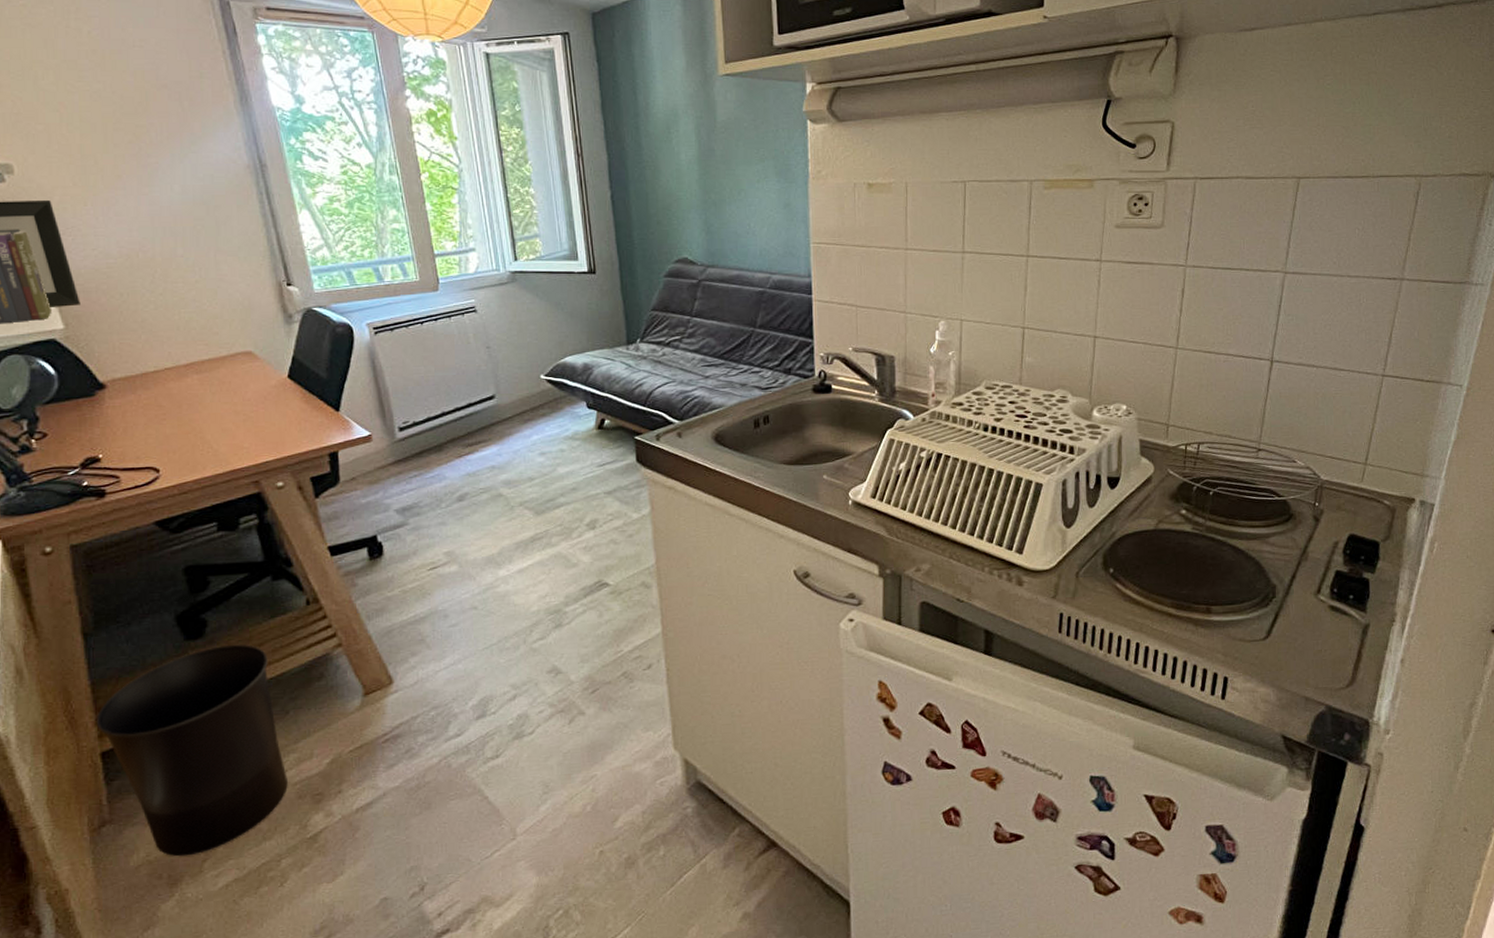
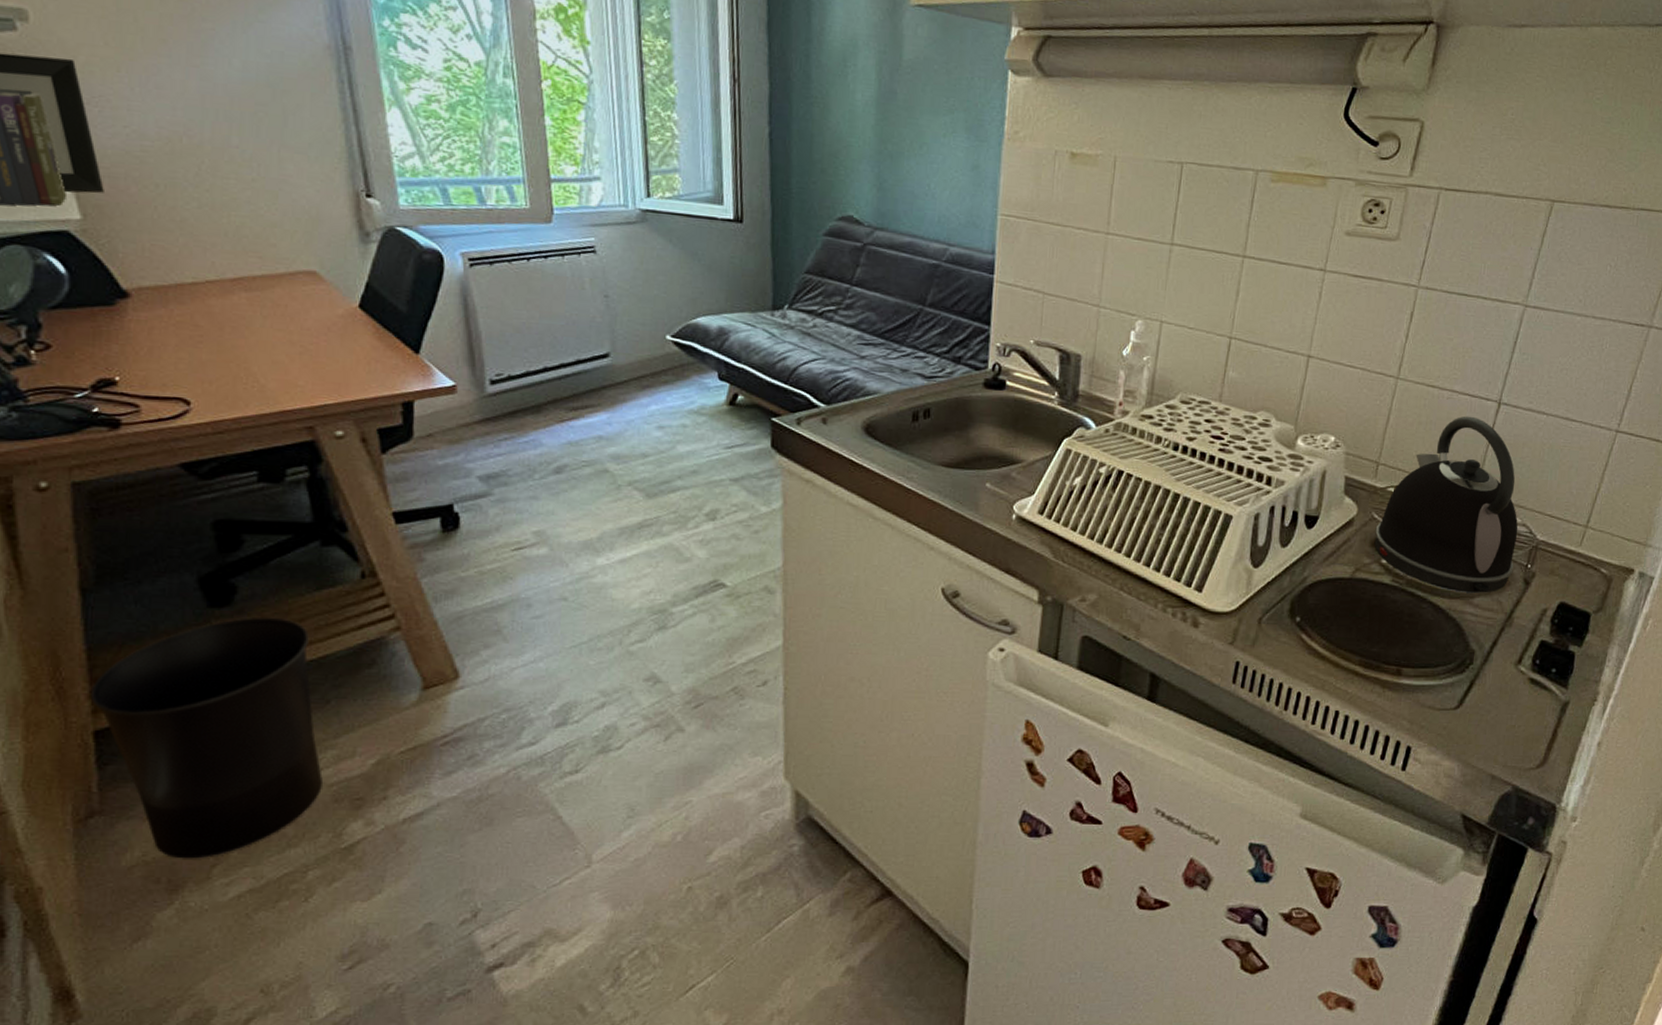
kettle: none [1172,375,1304,534] -> present [1374,416,1518,593]

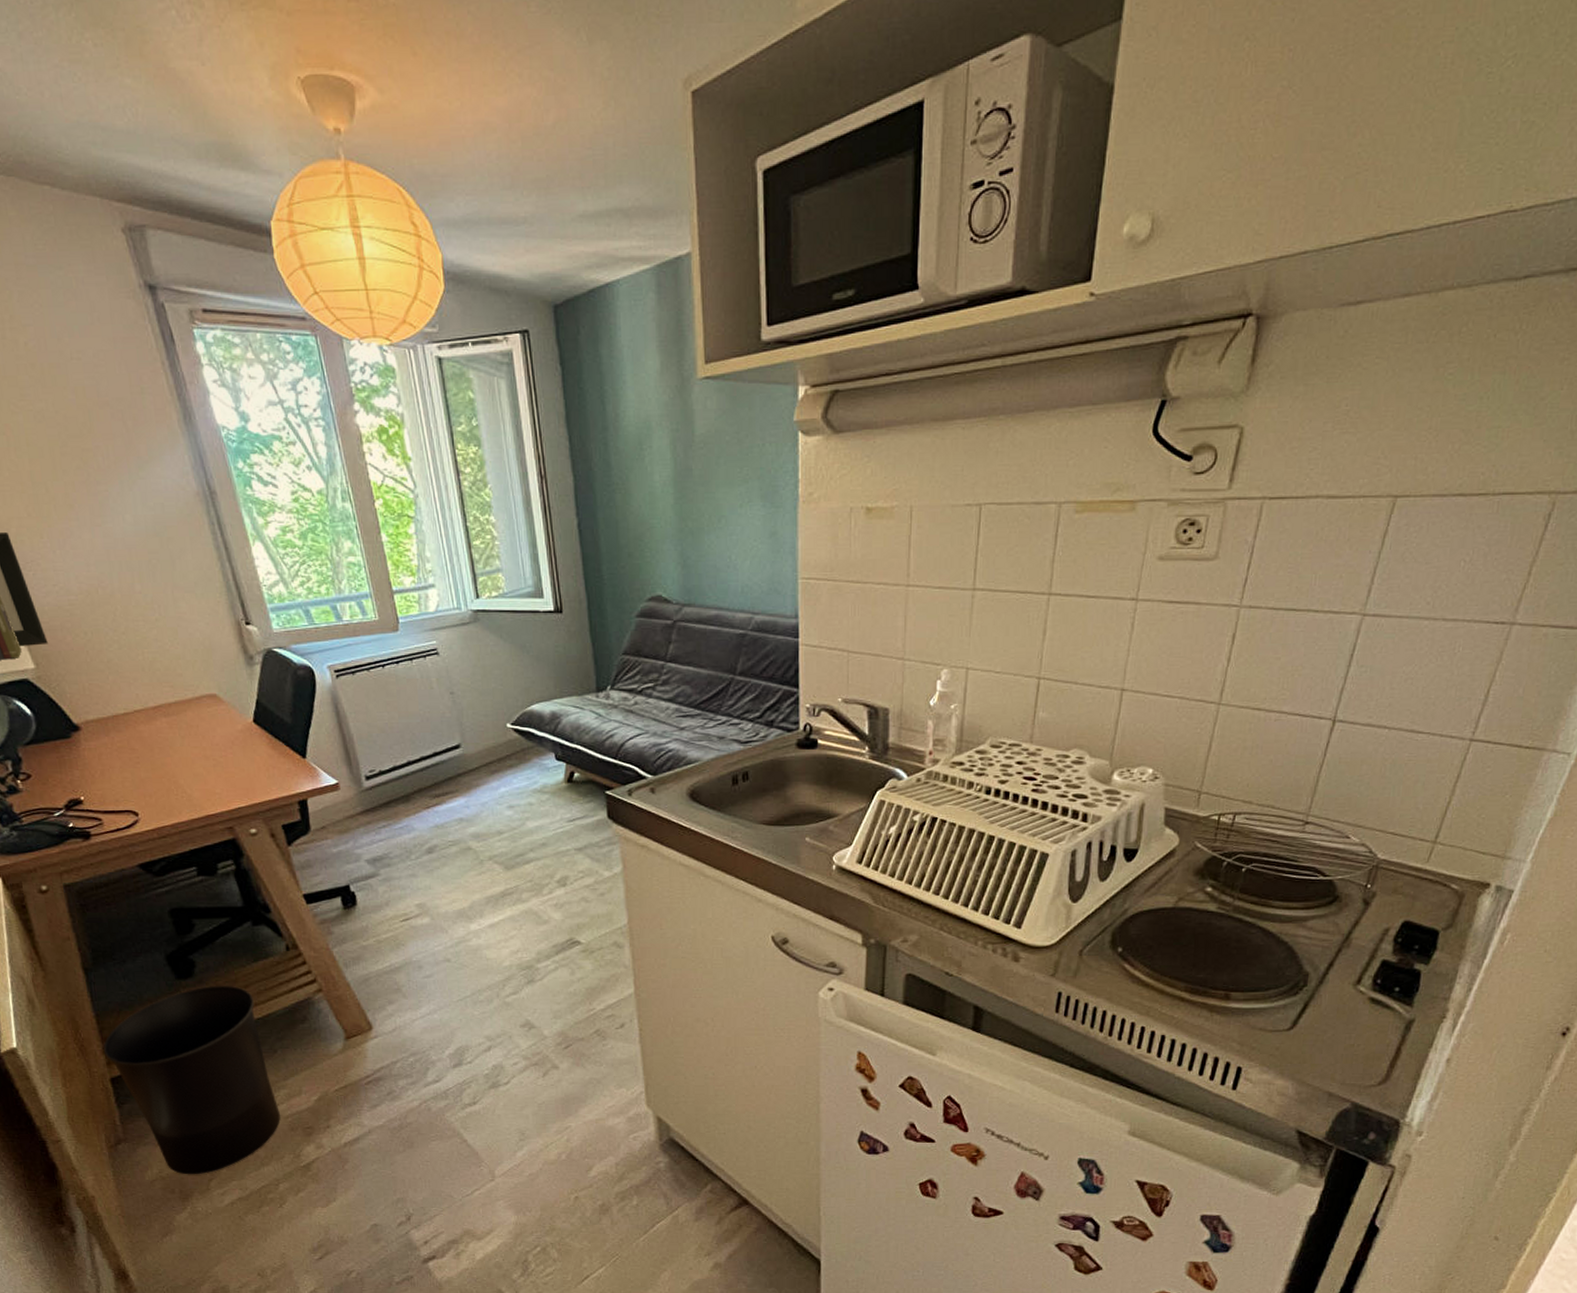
kettle: present [1374,416,1518,593] -> none [1198,737,1357,916]

